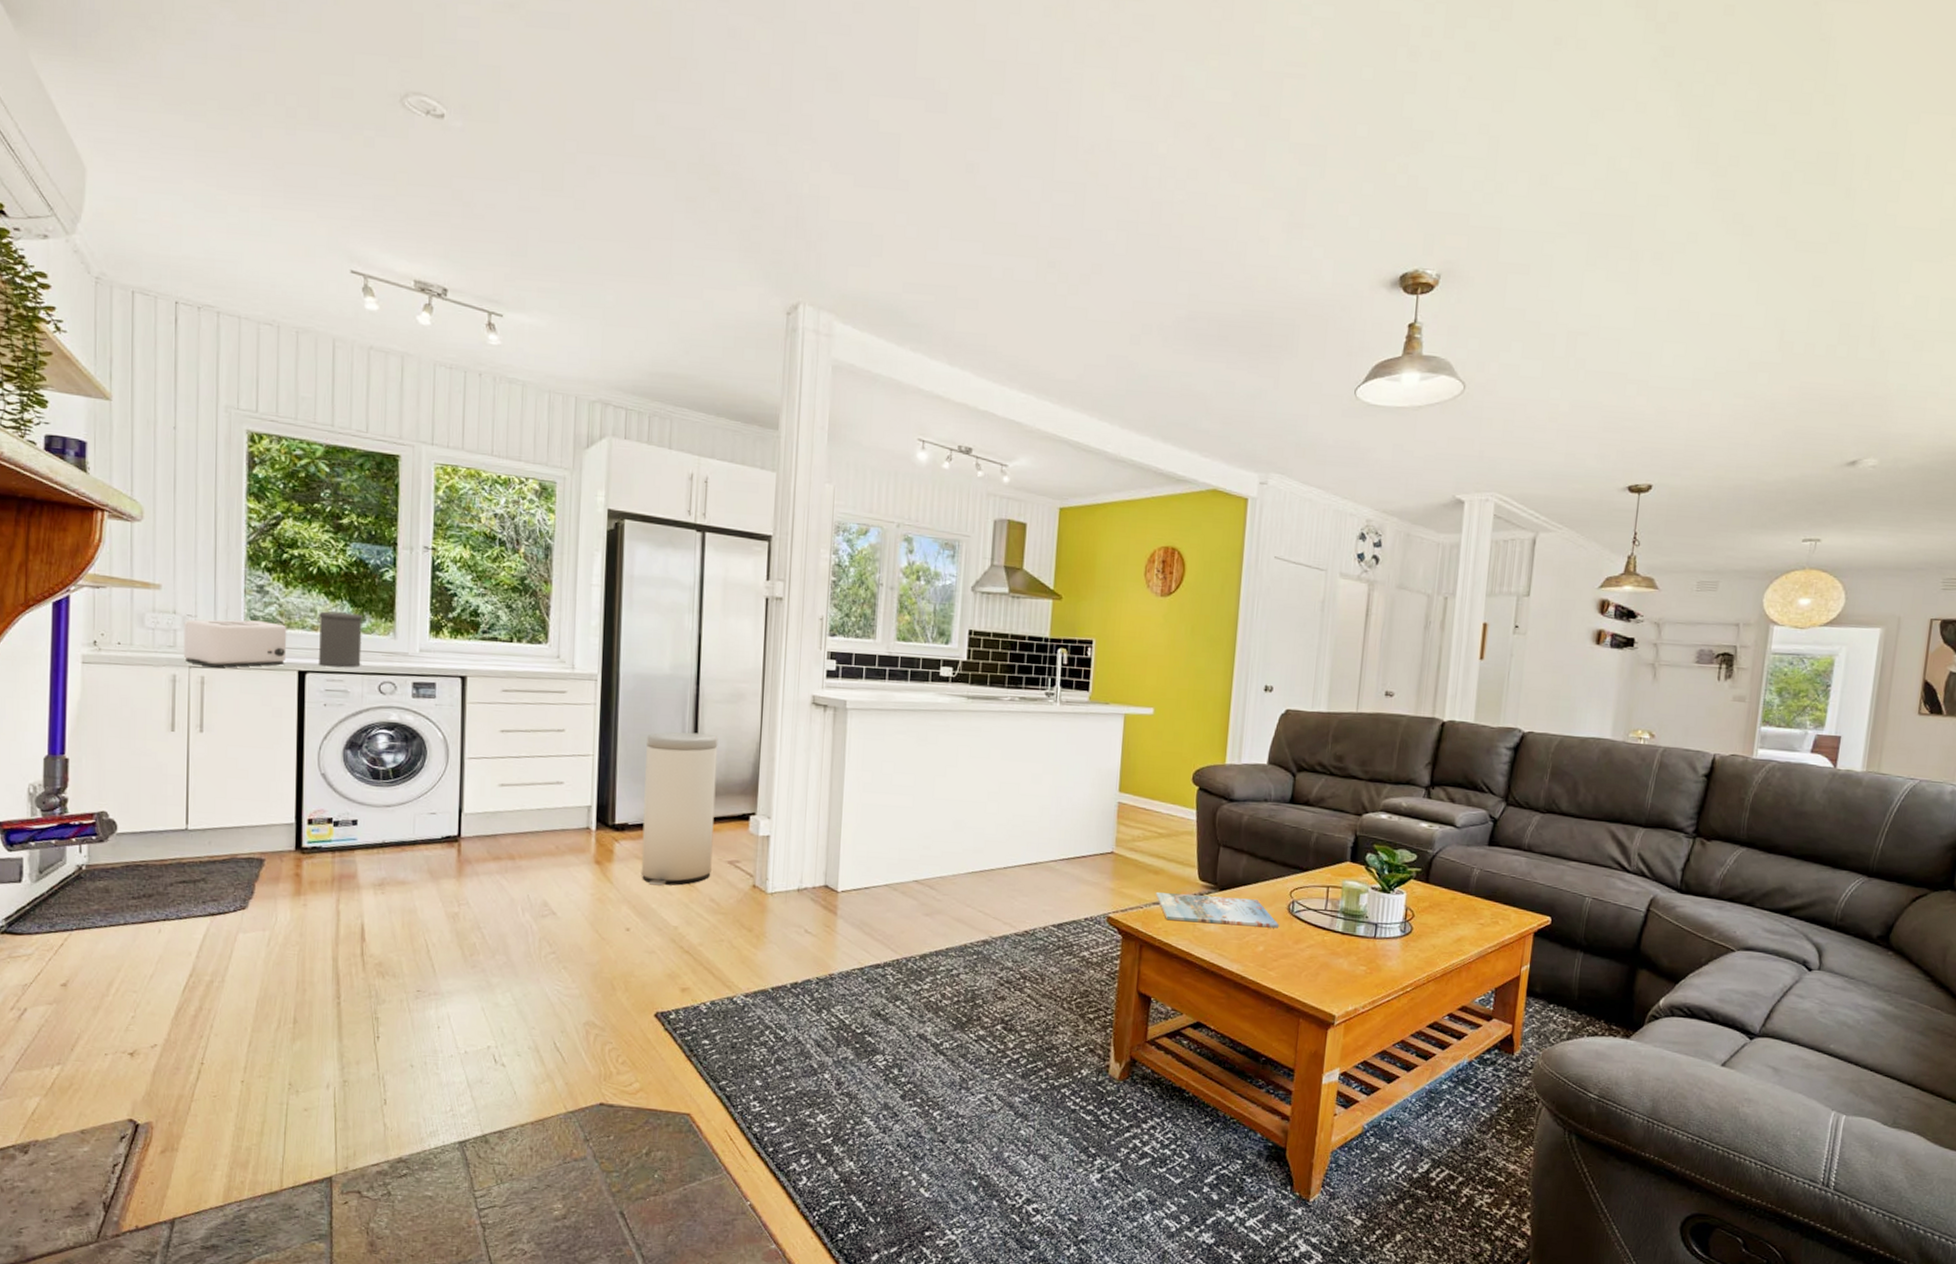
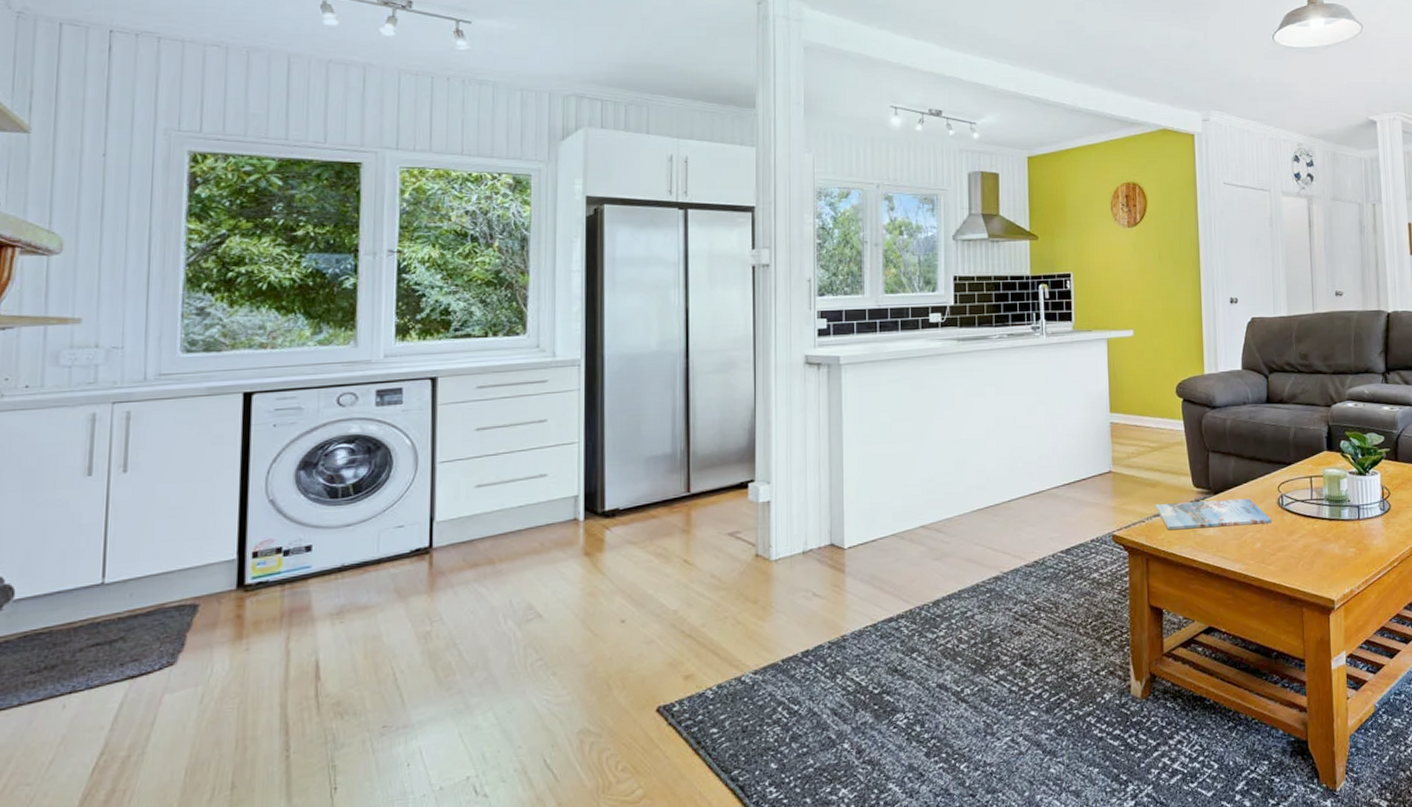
toaster: present [183,619,287,668] -> none [105,345,231,401]
canister: present [319,611,364,668] -> none [268,325,320,385]
pedal bin: present [641,732,718,887] -> none [635,405,711,571]

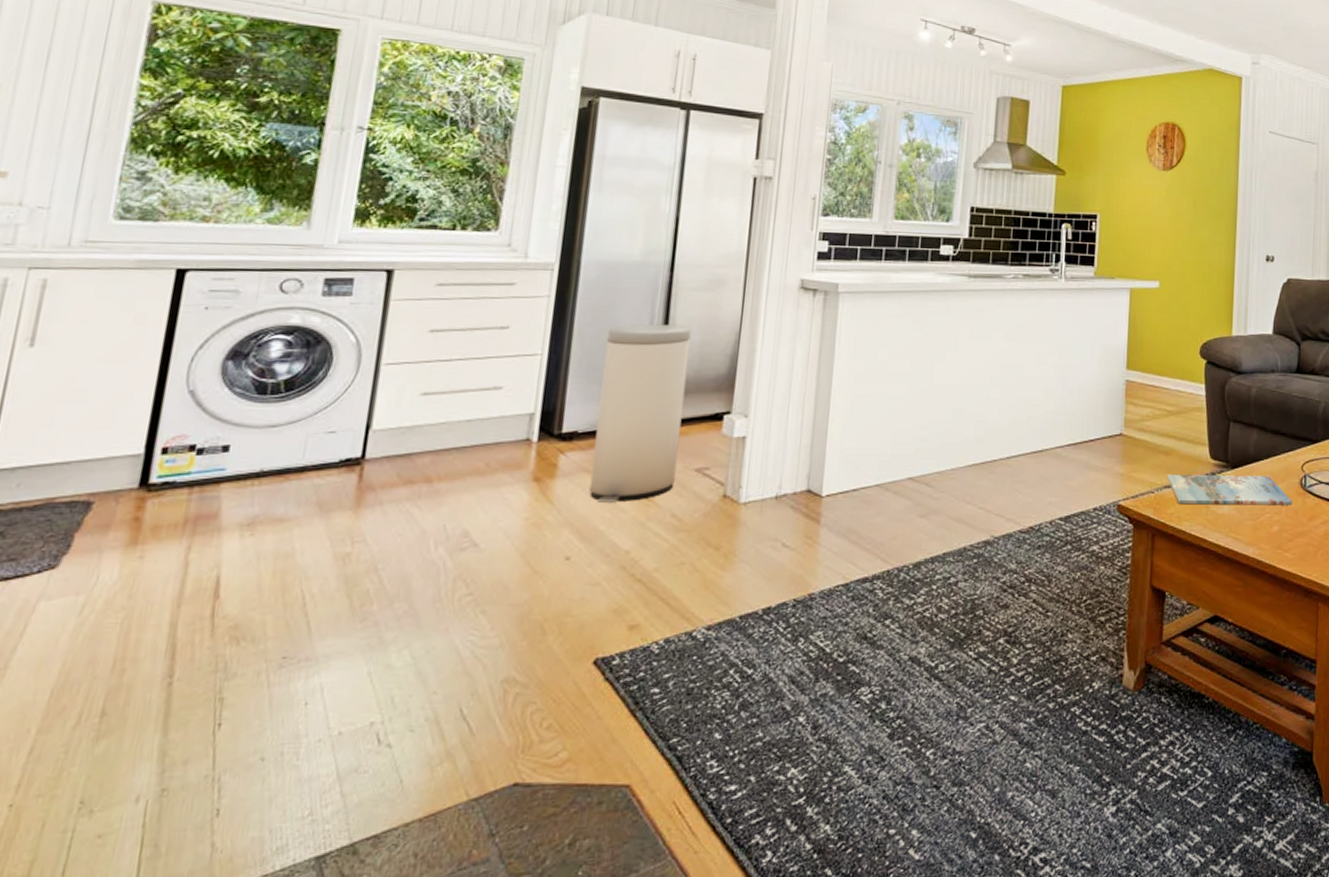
pedal bin: none [635,405,711,571] -> present [589,324,692,504]

